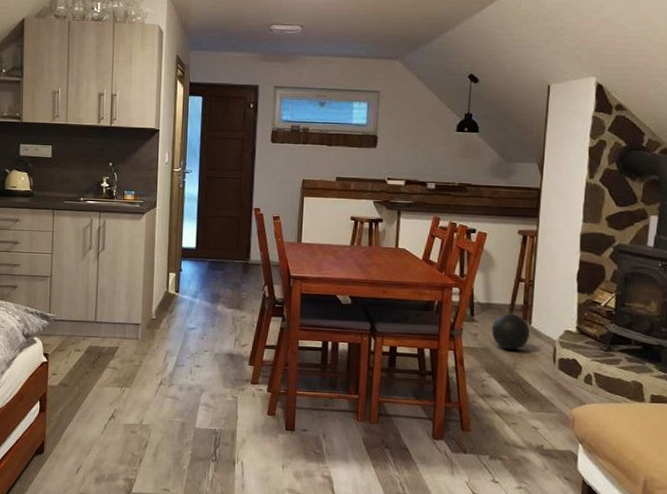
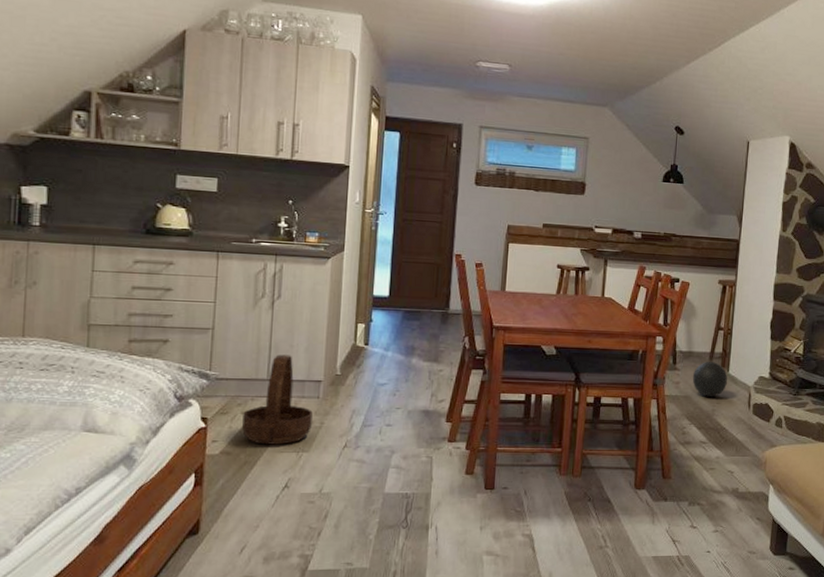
basket: none [76,300,133,380] -> present [242,354,313,445]

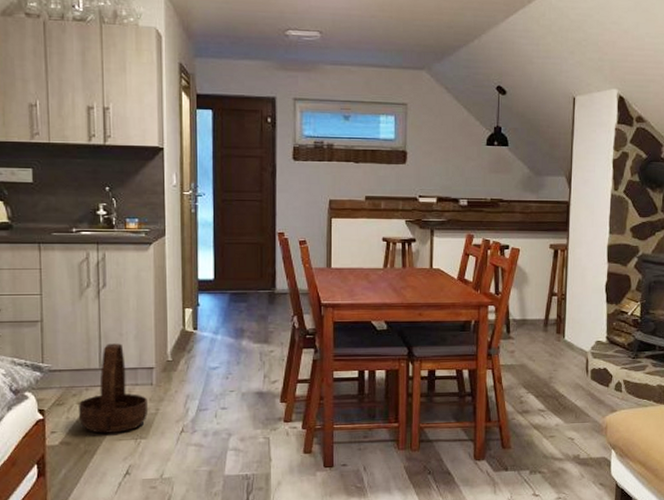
ball: present [692,361,728,397] -> none [527,328,564,365]

